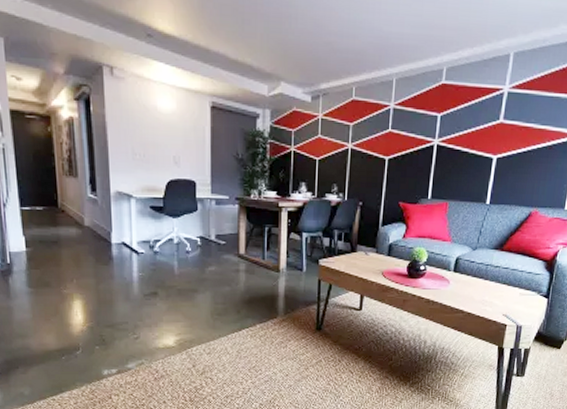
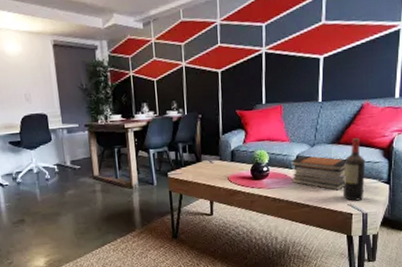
book stack: none [448,258,507,299] -> present [291,155,346,191]
wine bottle: none [500,246,527,312] -> present [343,138,366,201]

